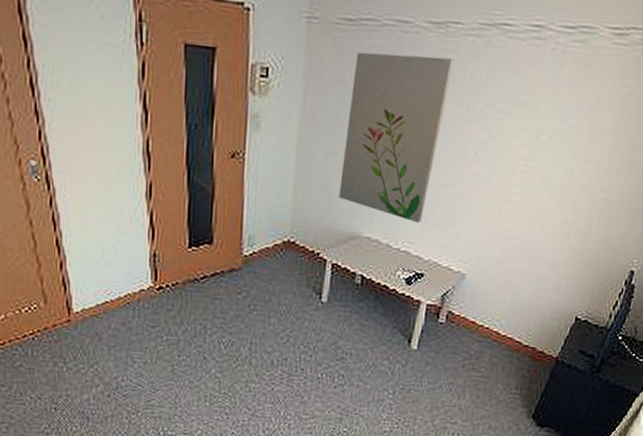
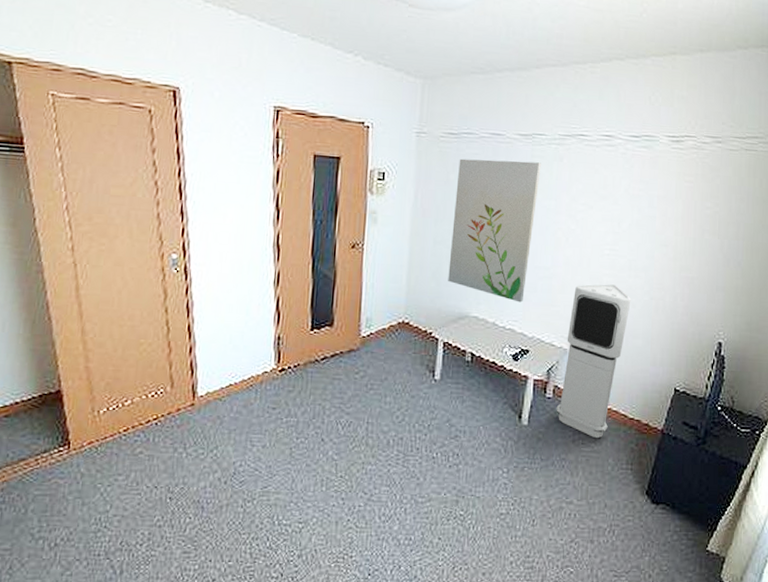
air purifier: none [448,205,541,365] -> present [556,284,631,439]

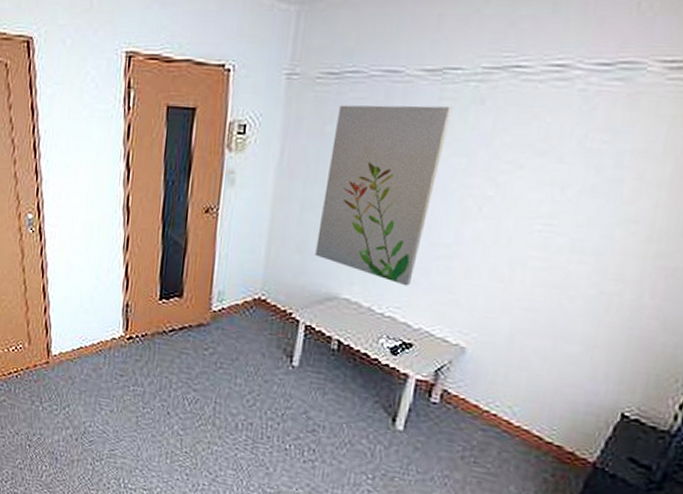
air purifier: present [556,284,631,439] -> none [442,268,569,460]

